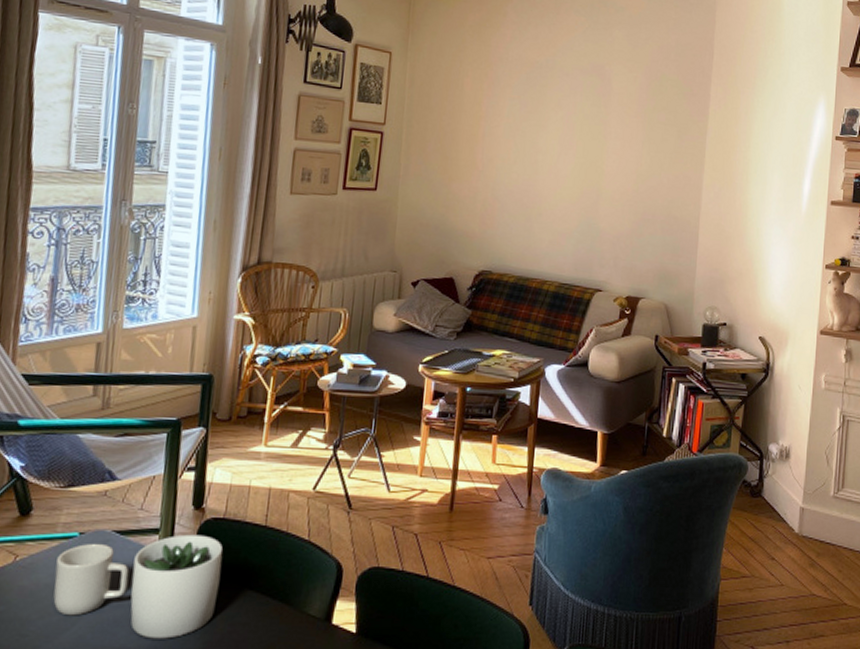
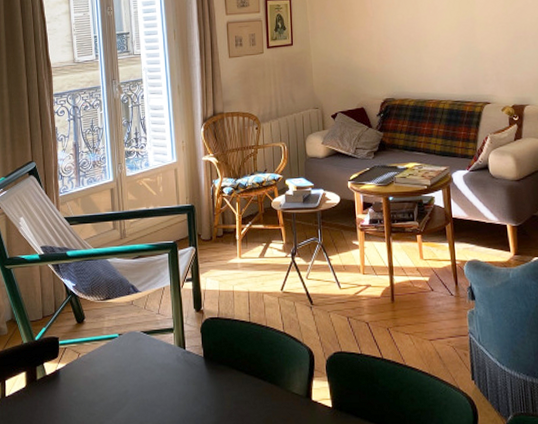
mug: present [53,543,130,616] -> none [106,341,157,399]
planter: present [130,534,223,639] -> none [159,331,223,415]

